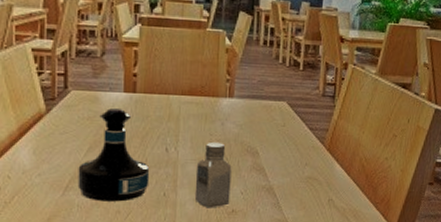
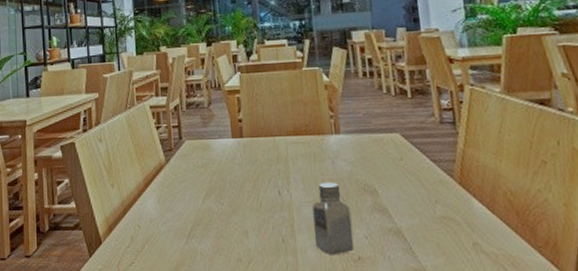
tequila bottle: present [78,108,150,202] -> none [198,154,267,249]

